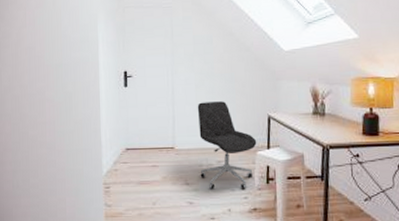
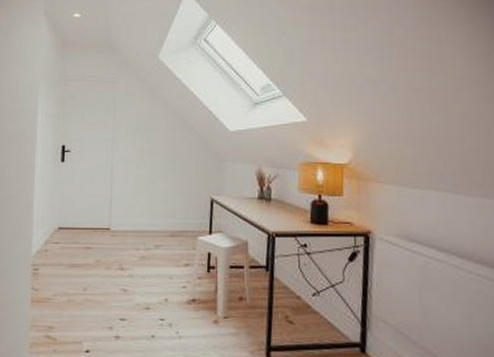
office chair: present [197,101,257,190] -> none [136,181,198,277]

